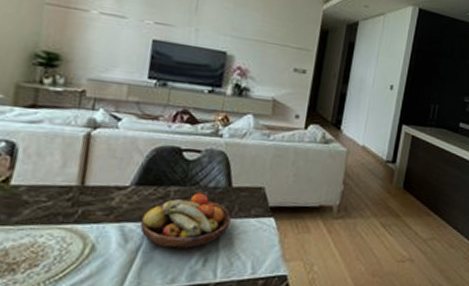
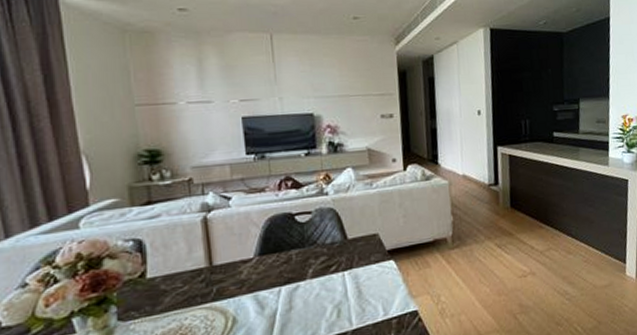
fruit bowl: present [140,193,231,249] -> none [272,250,354,308]

